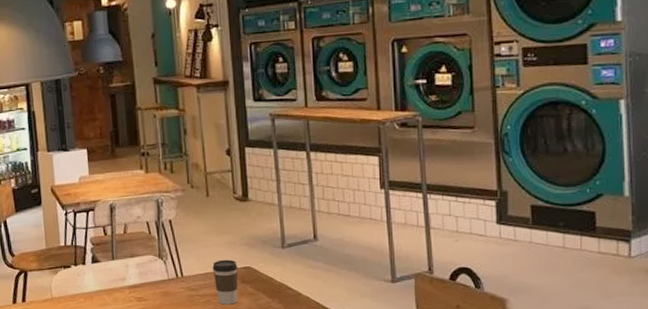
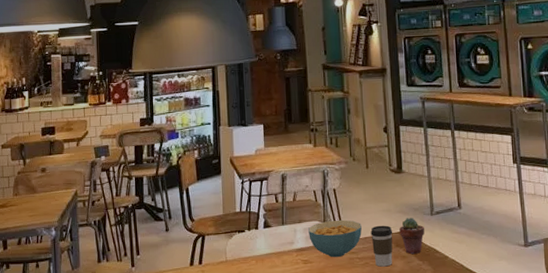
cereal bowl: none [142,254,202,295] -> present [308,220,362,258]
potted succulent: none [245,251,274,291] -> present [399,218,424,254]

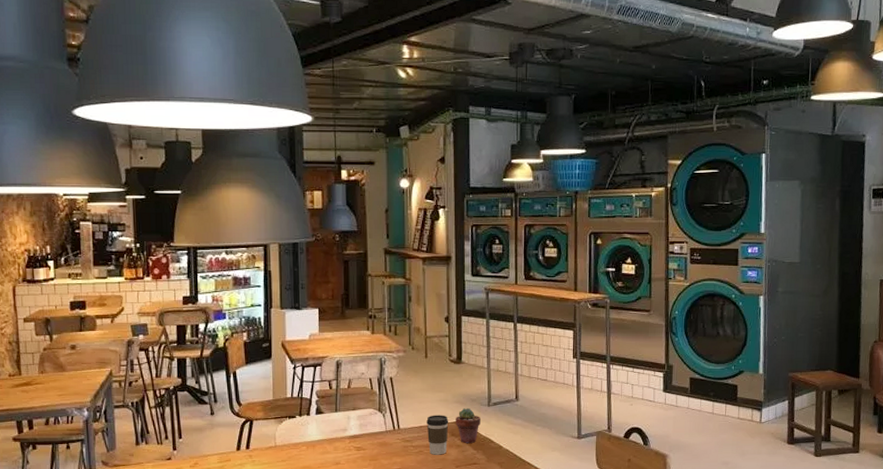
cereal bowl: present [308,220,362,258] -> none [363,408,417,445]

